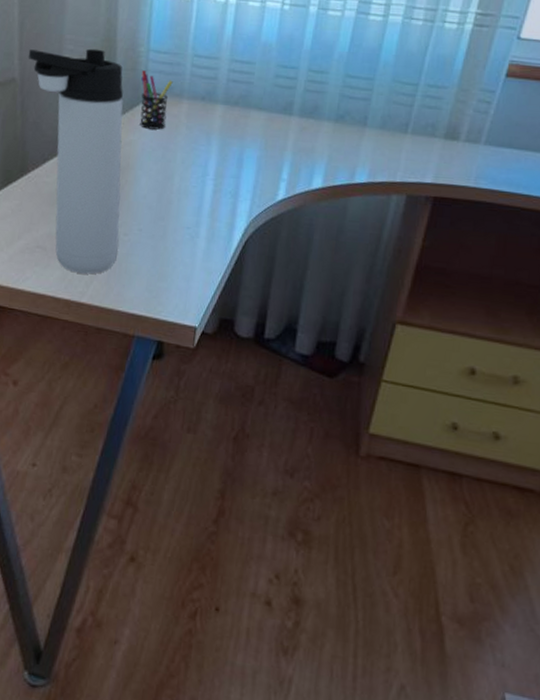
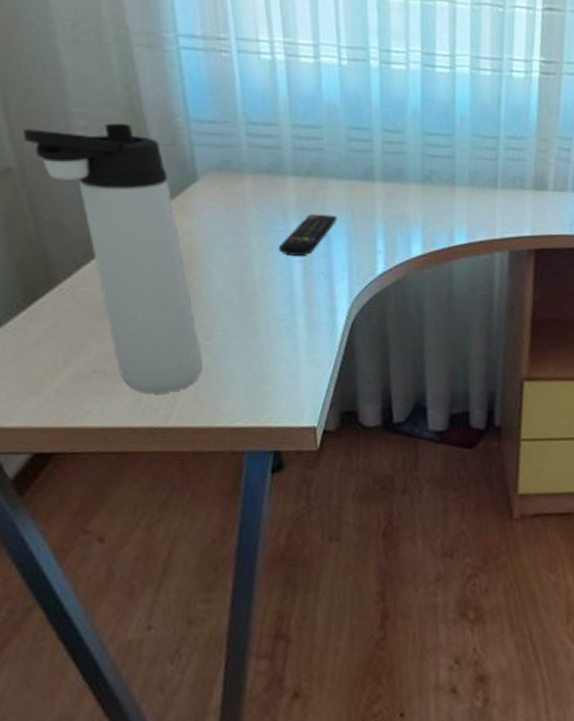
pen holder: present [139,70,173,130] -> none [186,145,231,213]
remote control: none [197,139,253,176] -> present [278,214,338,257]

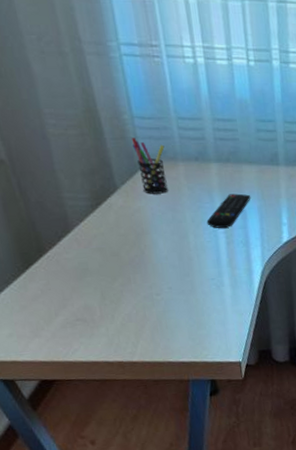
thermos bottle: present [22,123,203,394] -> none [8,121,156,337]
pen holder: none [186,145,231,213] -> present [132,138,169,194]

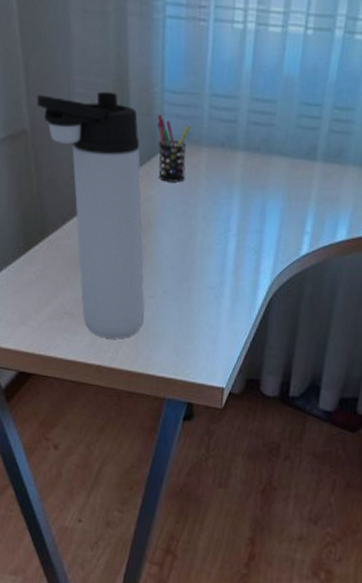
thermos bottle: none [8,121,156,337] -> present [36,91,145,339]
remote control: present [206,193,251,229] -> none [219,190,275,231]

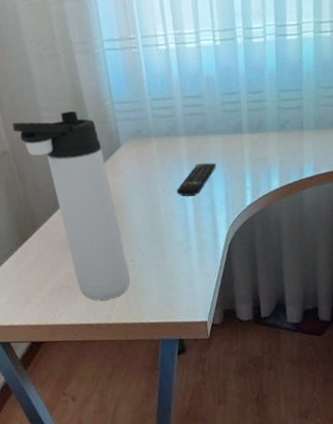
pen holder: present [157,115,191,183] -> none [112,121,143,170]
remote control: none [219,190,275,231] -> present [176,163,217,197]

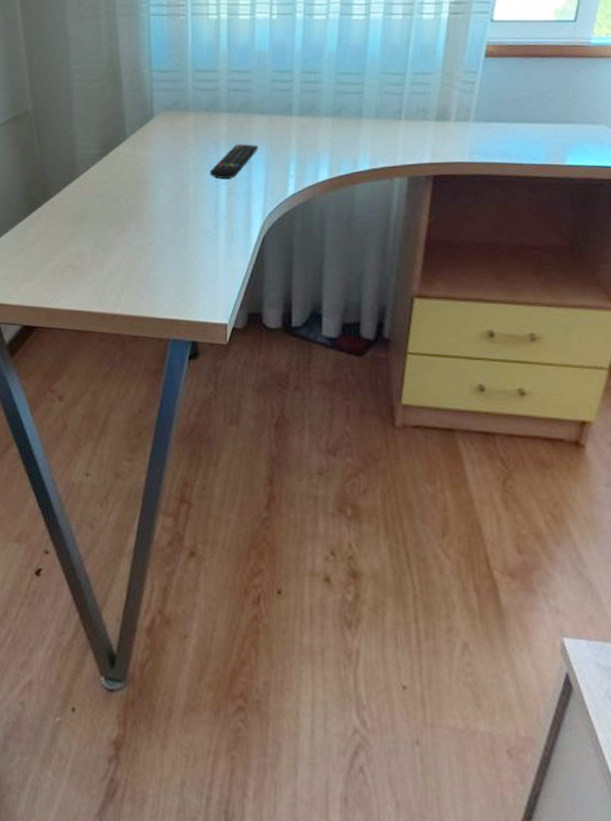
thermos bottle: present [12,110,130,301] -> none [39,75,145,287]

